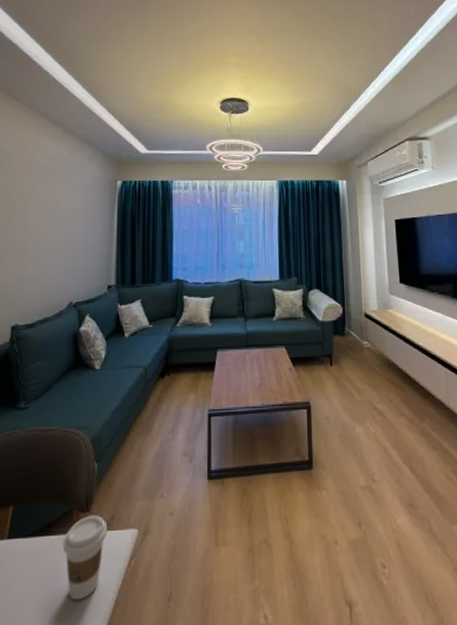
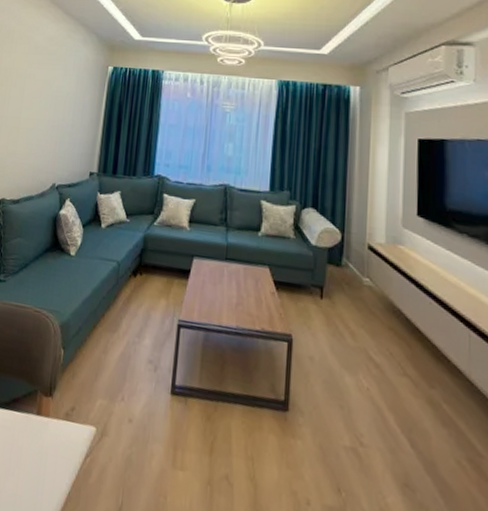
coffee cup: present [62,515,108,601] -> none [24,400,68,483]

